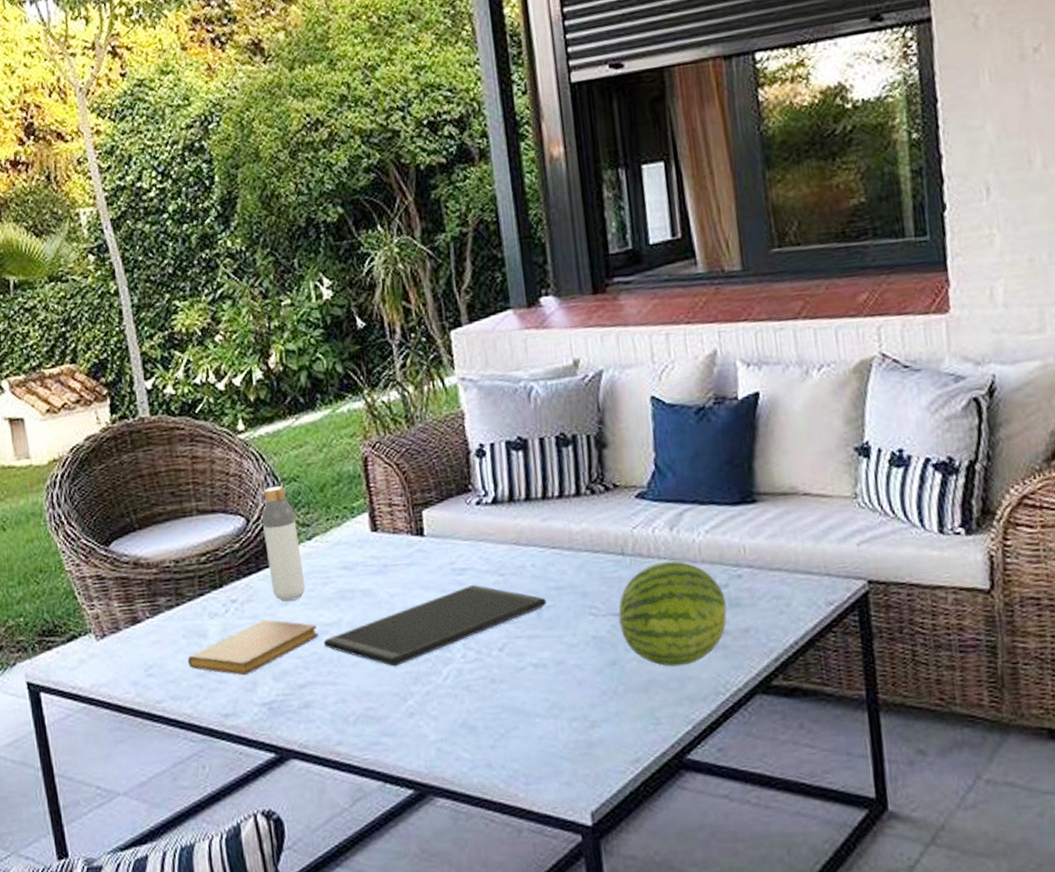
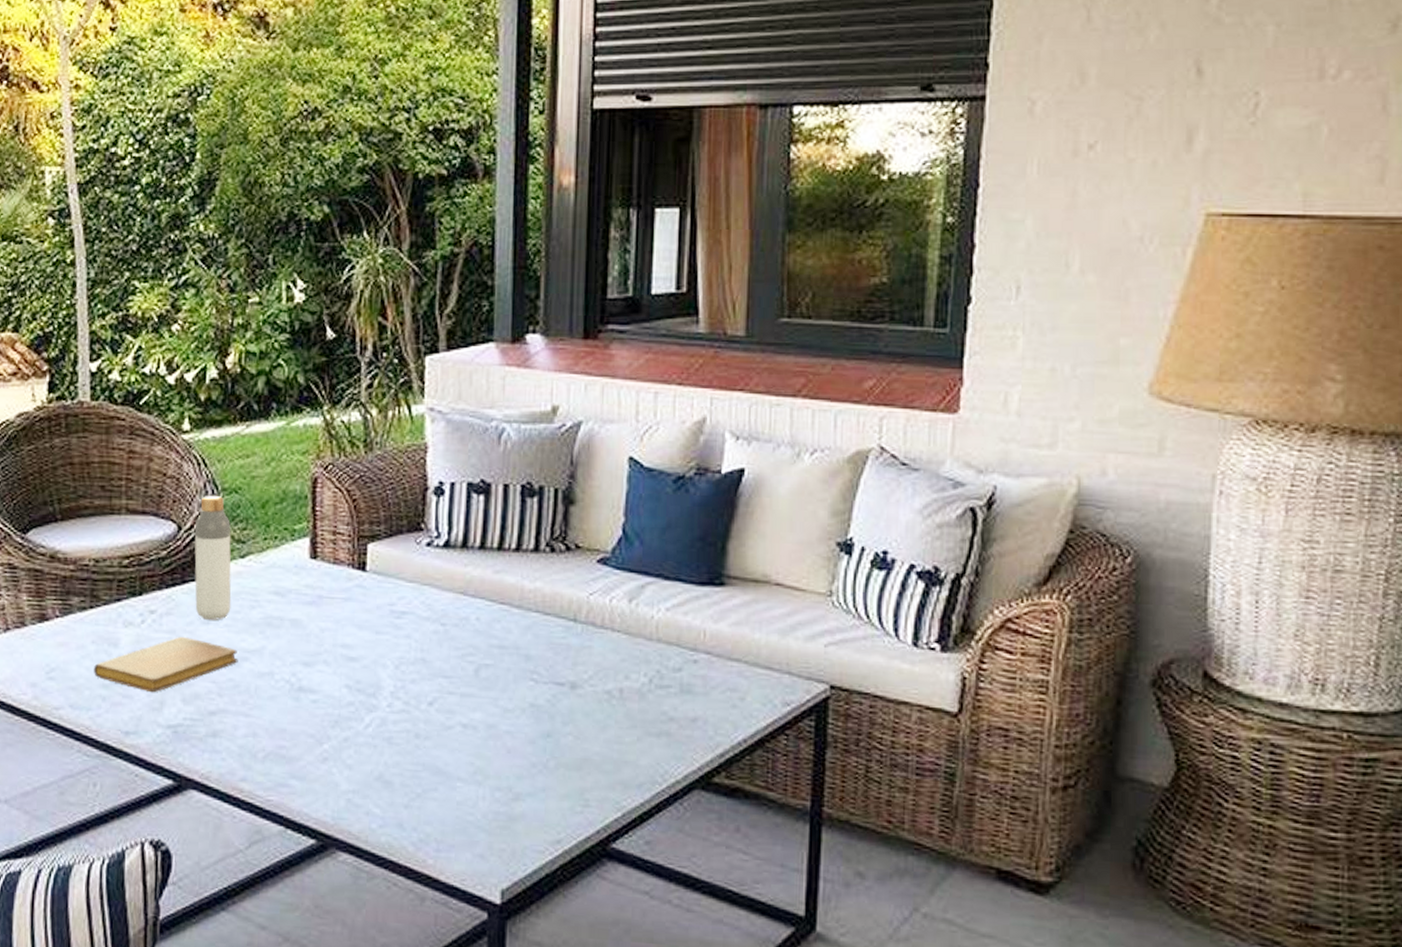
cutting board: present [323,584,546,667] -> none [242,630,486,706]
fruit: present [618,561,727,667] -> none [561,634,677,748]

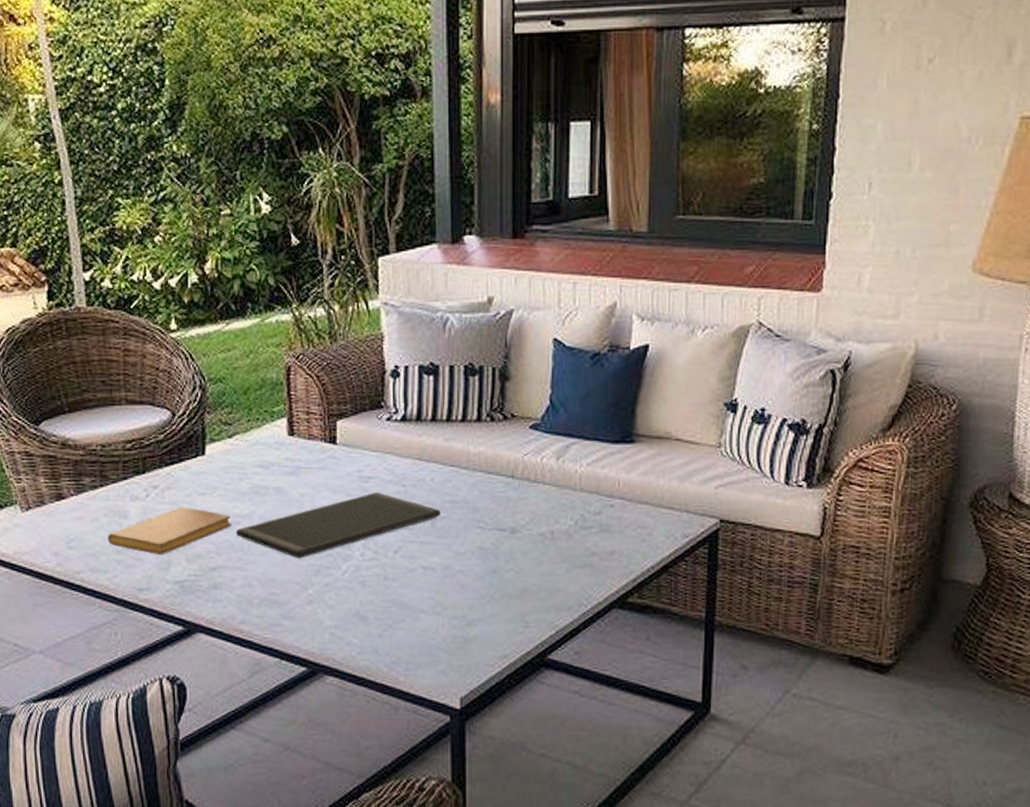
bottle: present [194,495,232,620] -> none [186,385,223,491]
cutting board: none [242,630,486,706] -> present [235,491,440,559]

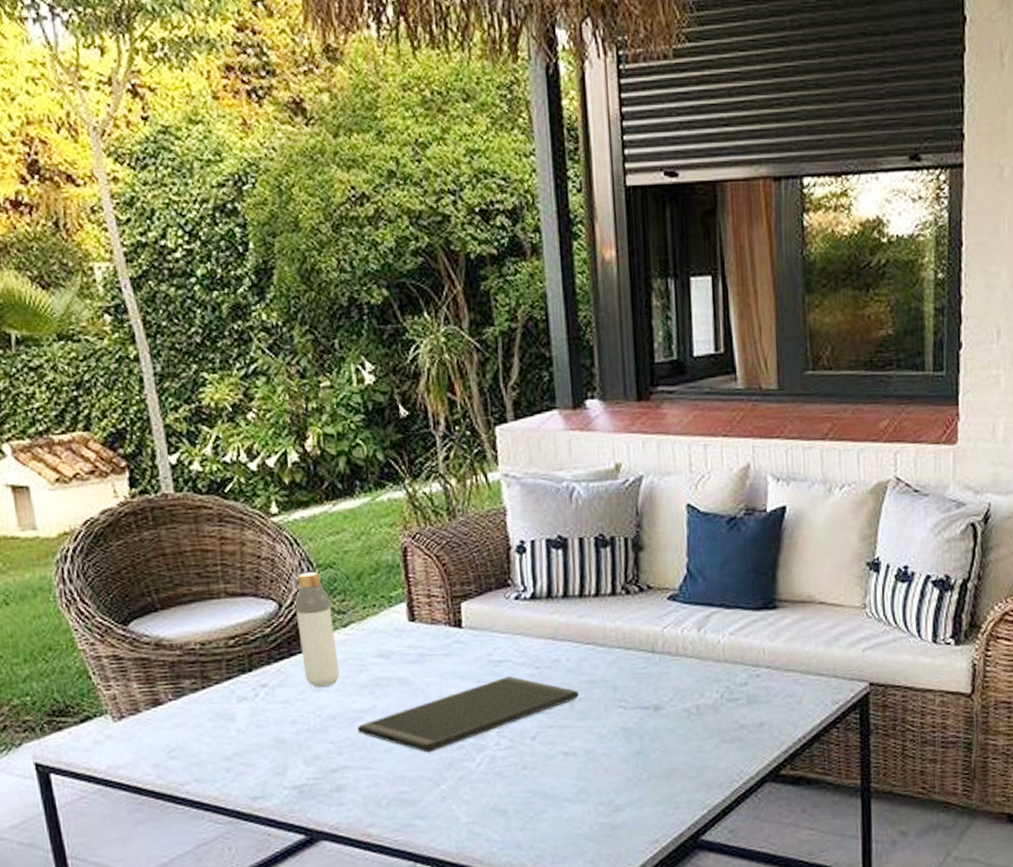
notebook: present [108,506,232,555] -> none [214,704,353,759]
bottle: none [186,385,223,491] -> present [294,571,340,687]

